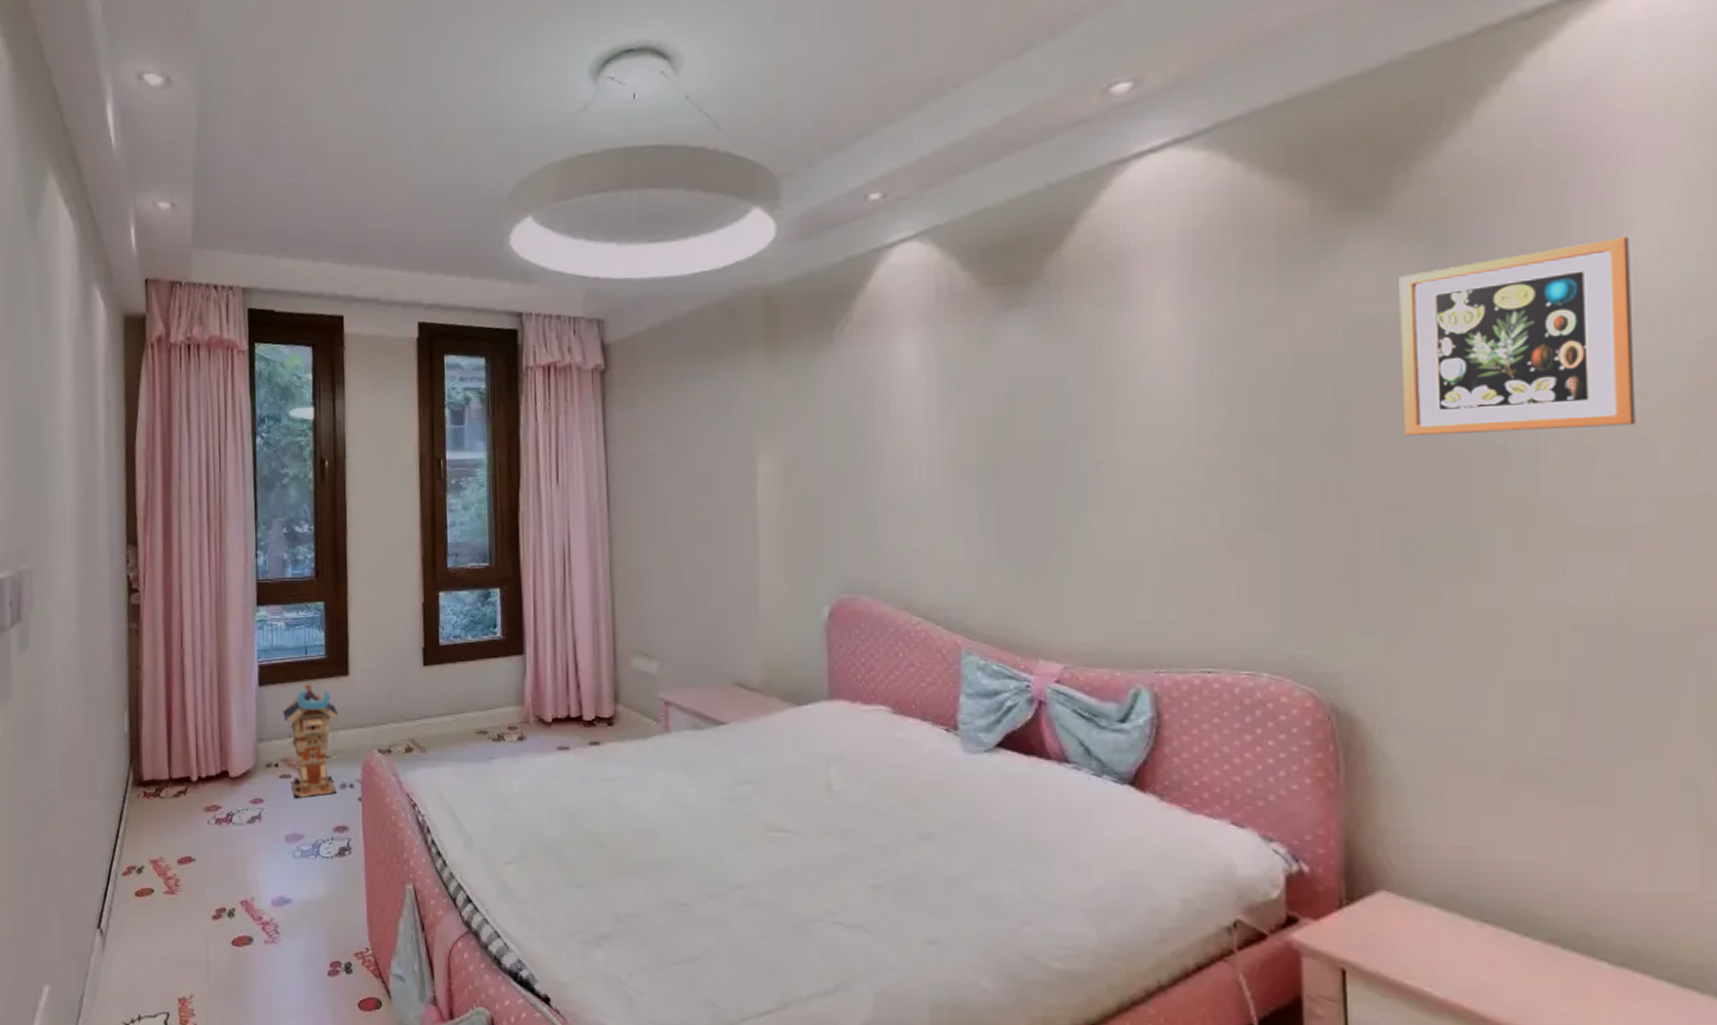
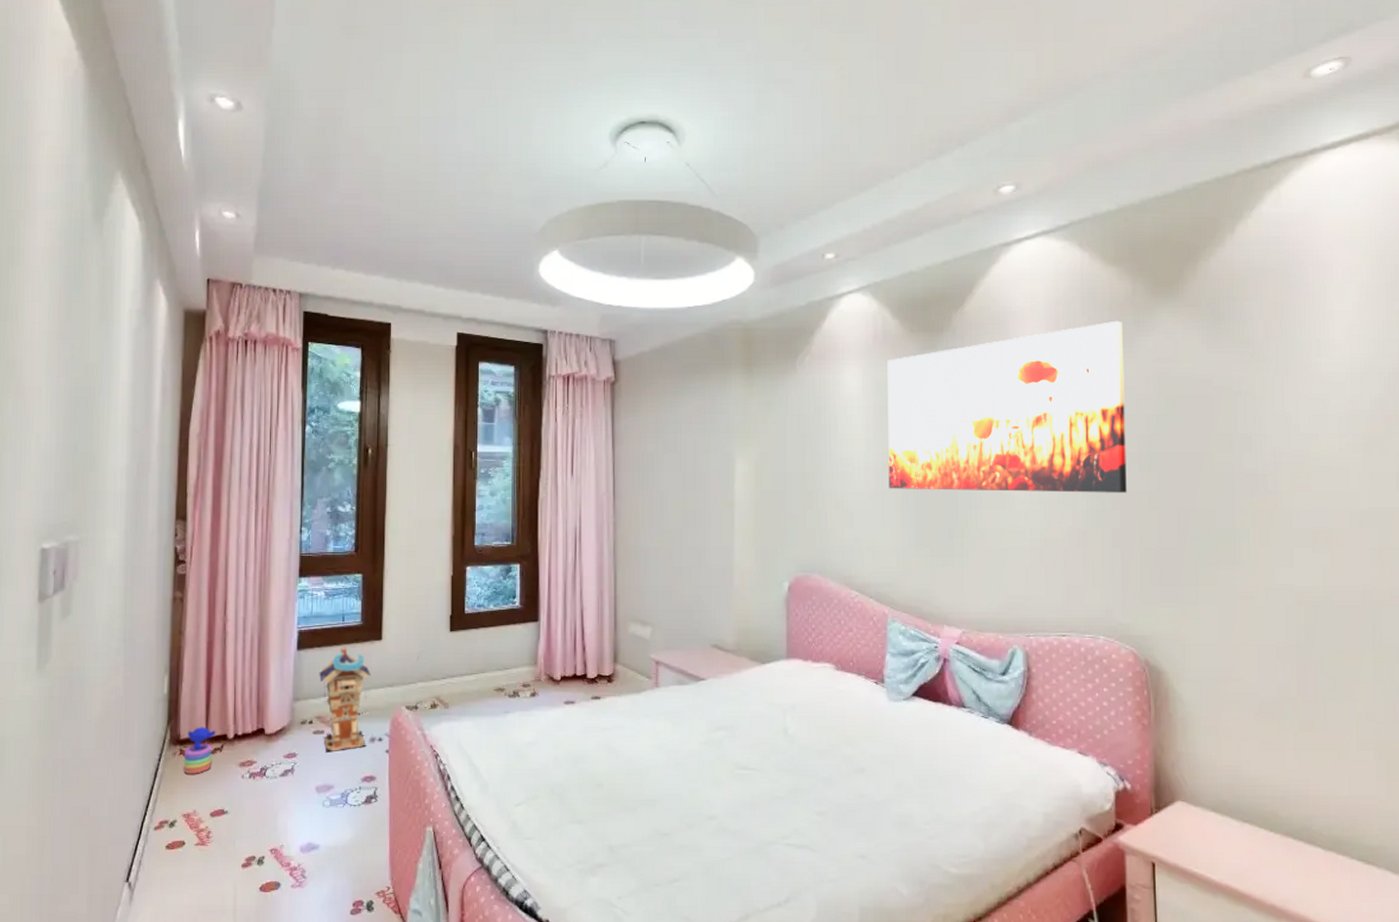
stacking toy: none [147,768,179,819] -> present [183,727,216,775]
wall art: none [955,252,1303,488] -> present [887,320,1127,493]
picture frame: present [1399,236,1636,435] -> none [1189,325,1335,460]

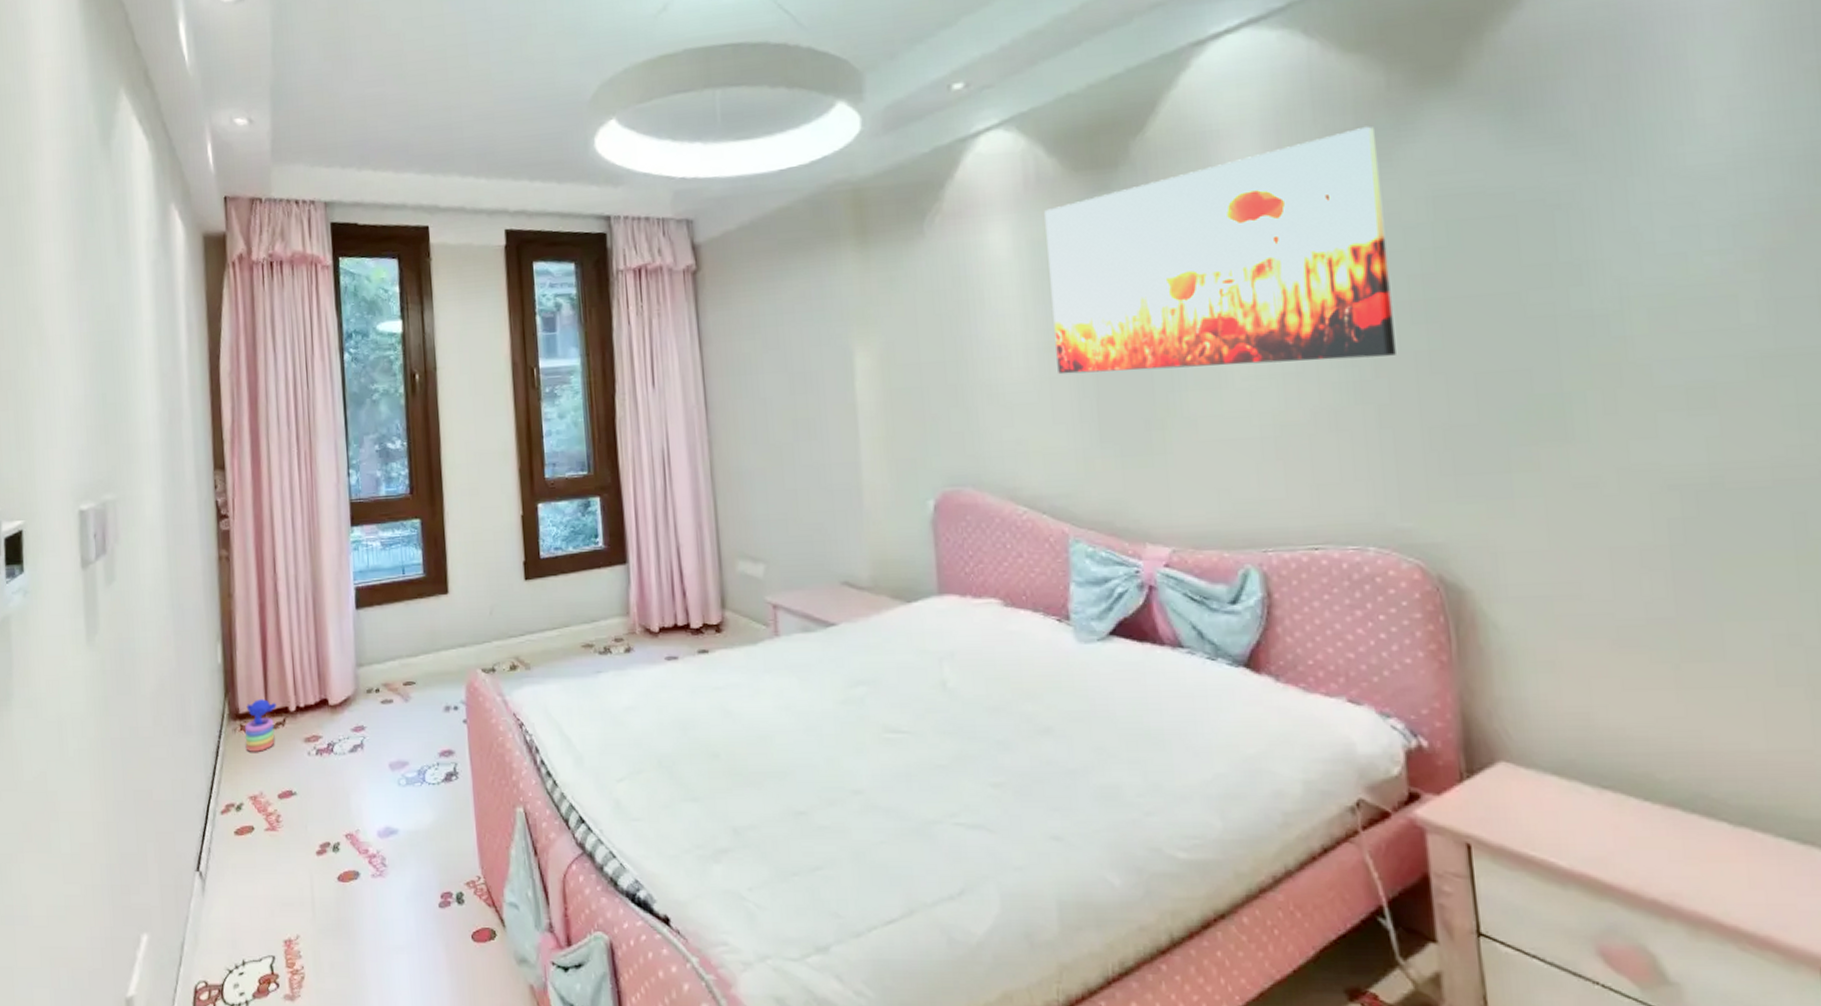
toy house: present [319,647,371,753] -> none [382,603,441,724]

